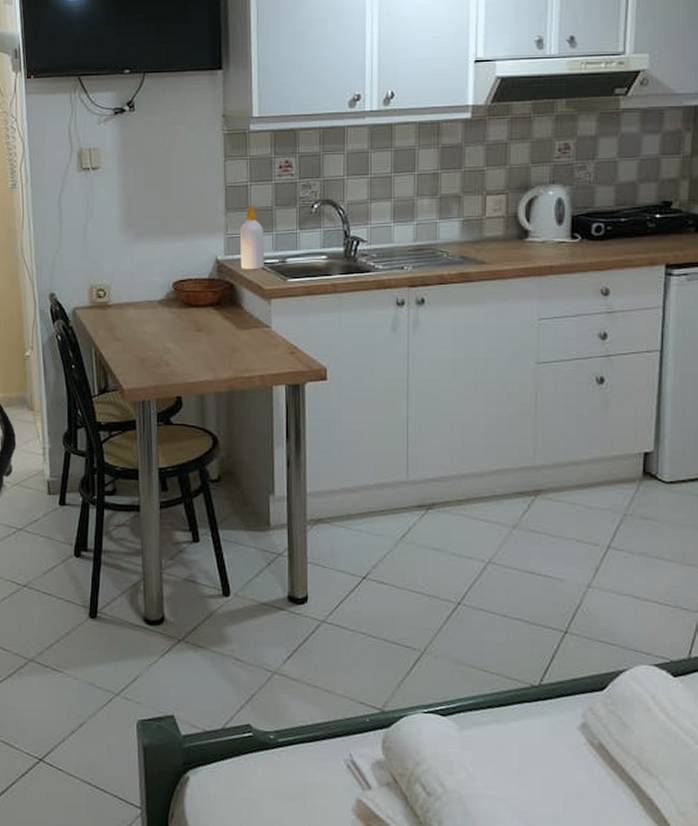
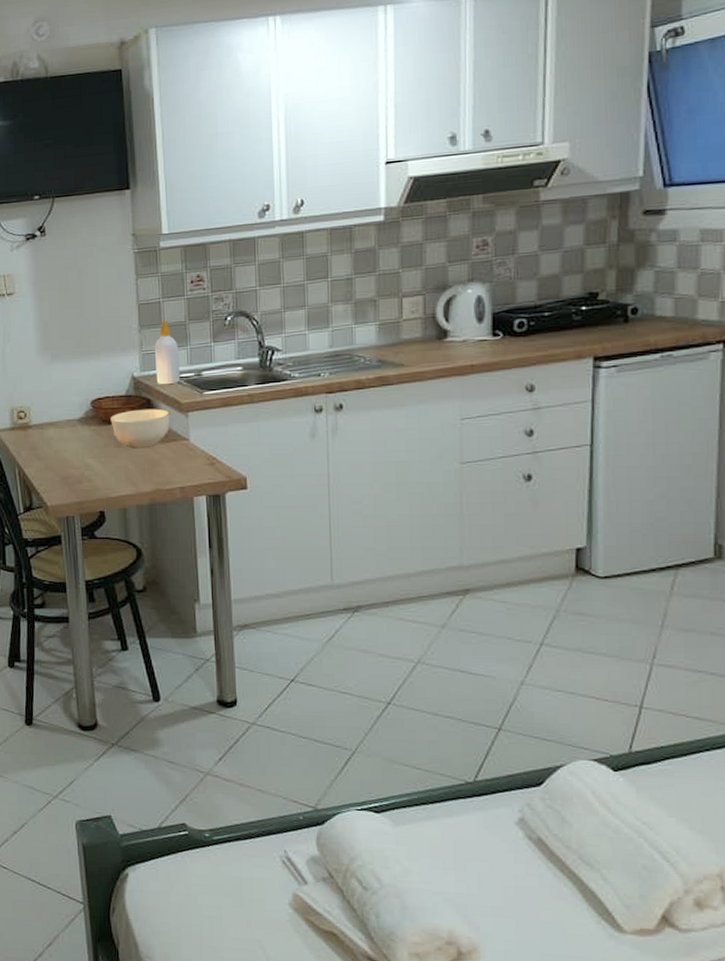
bowl: none [192,293,253,334] -> present [110,408,171,449]

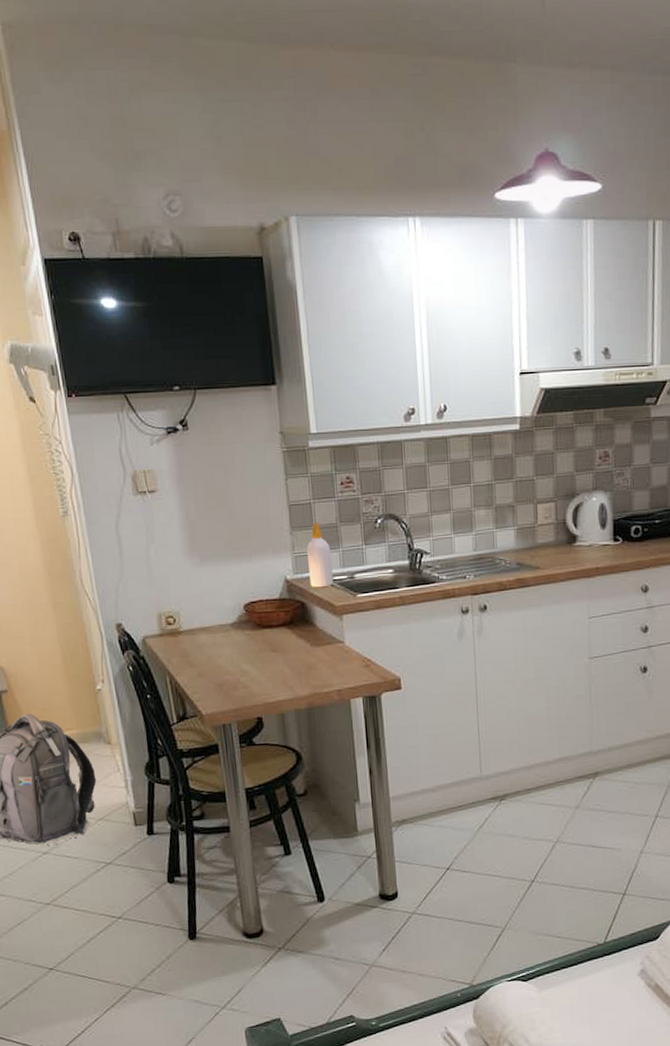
bowl: present [110,408,171,449] -> none [264,611,325,653]

